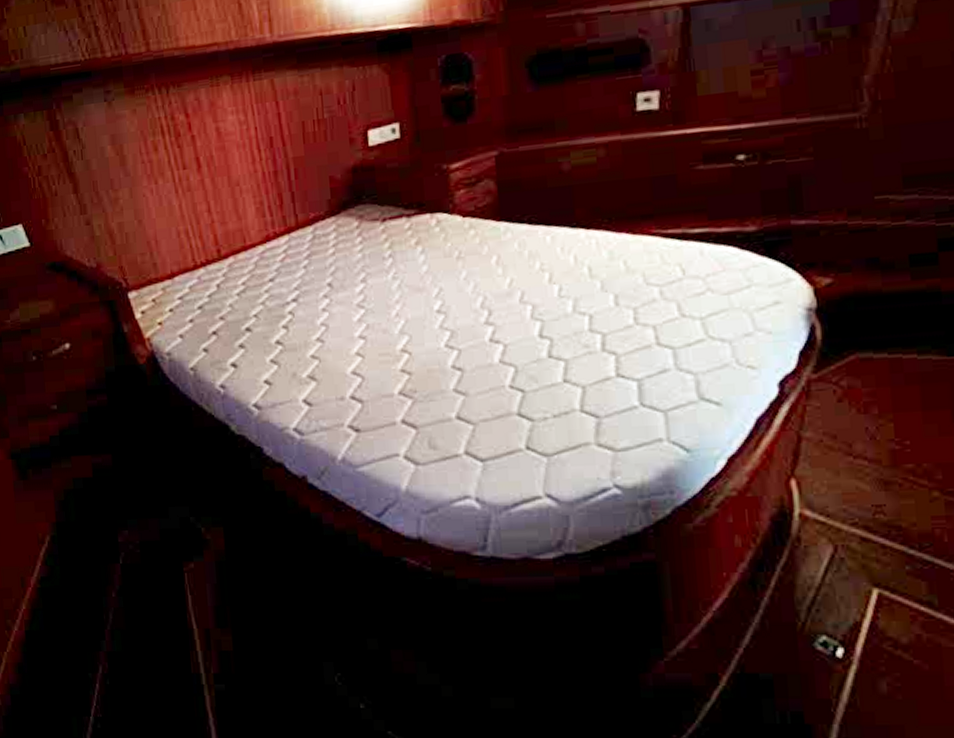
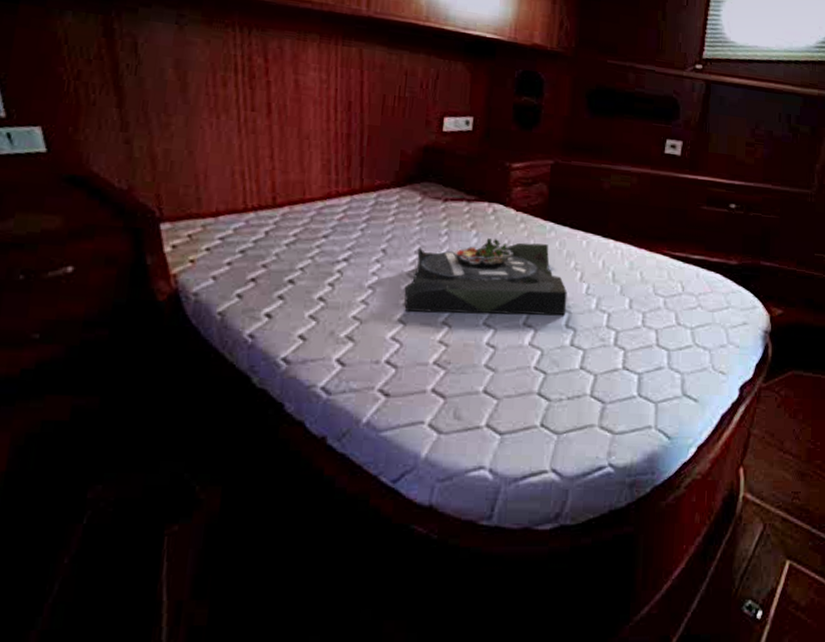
serving tray: none [356,248,538,345] -> present [404,238,568,316]

